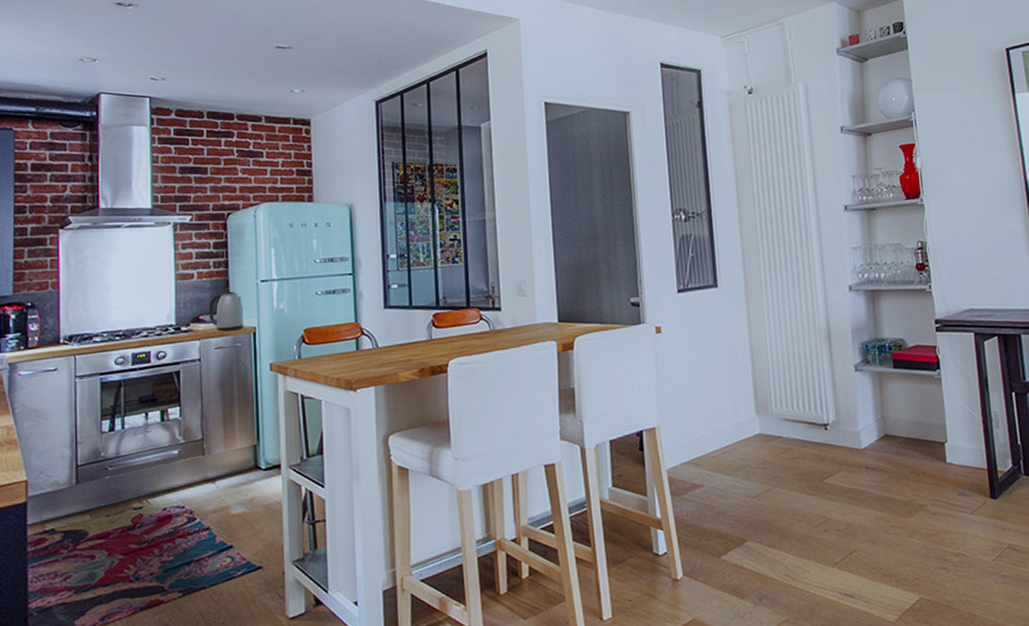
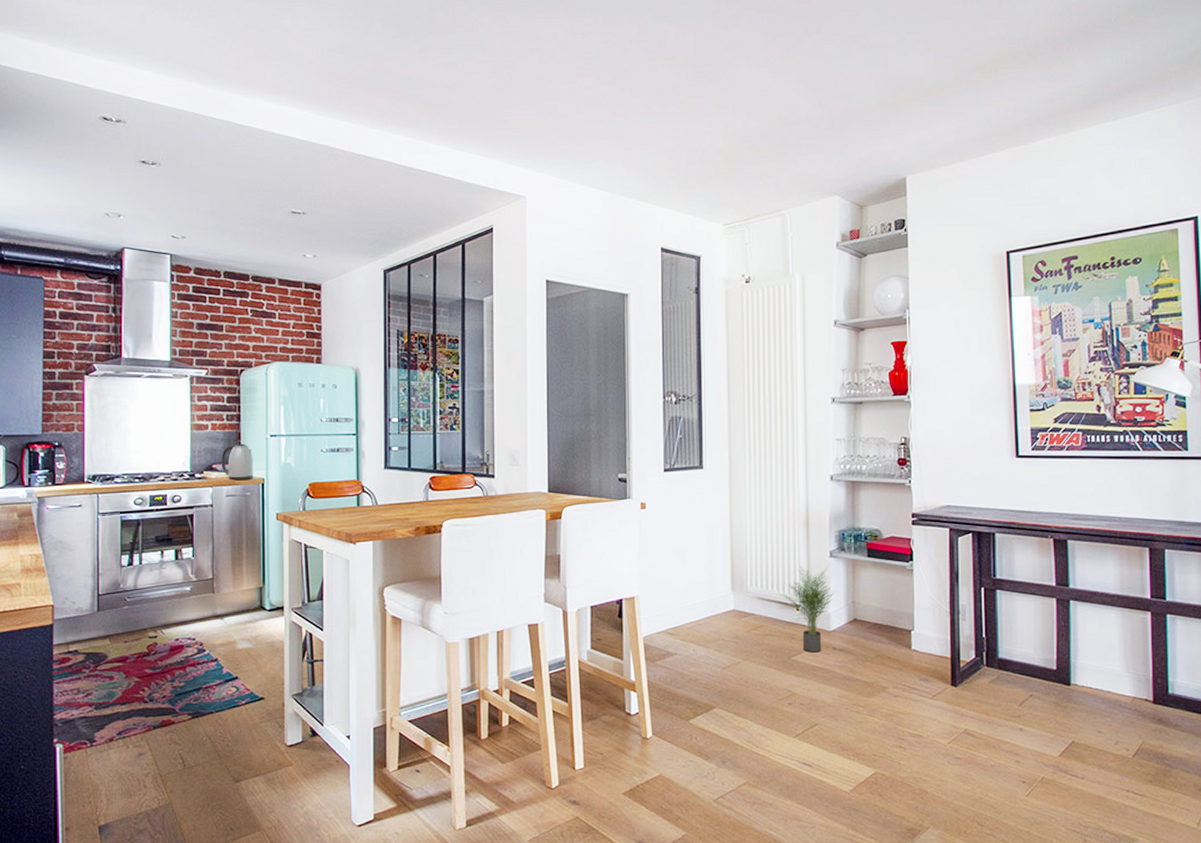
potted plant: none [805,381,863,474] -> present [779,565,835,653]

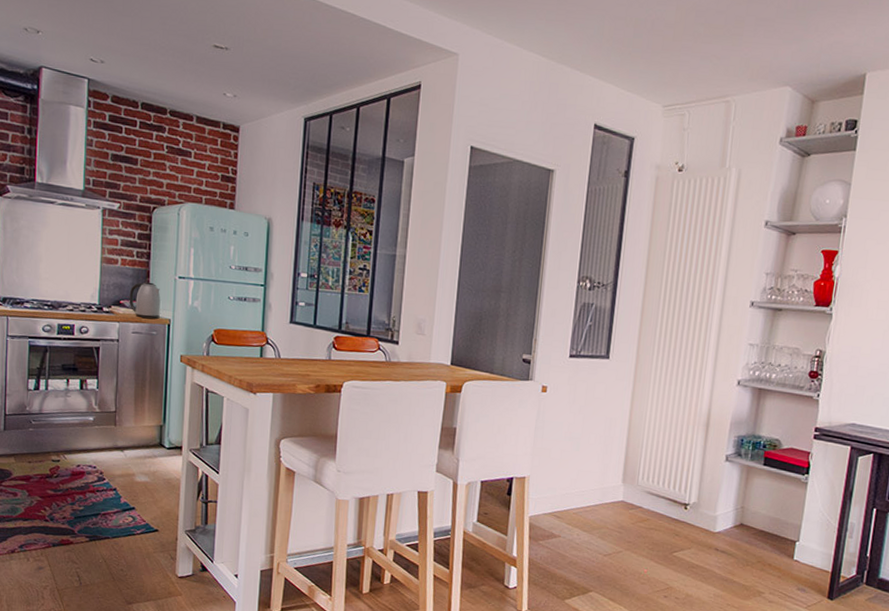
potted plant: present [779,565,835,653] -> none [669,465,725,552]

